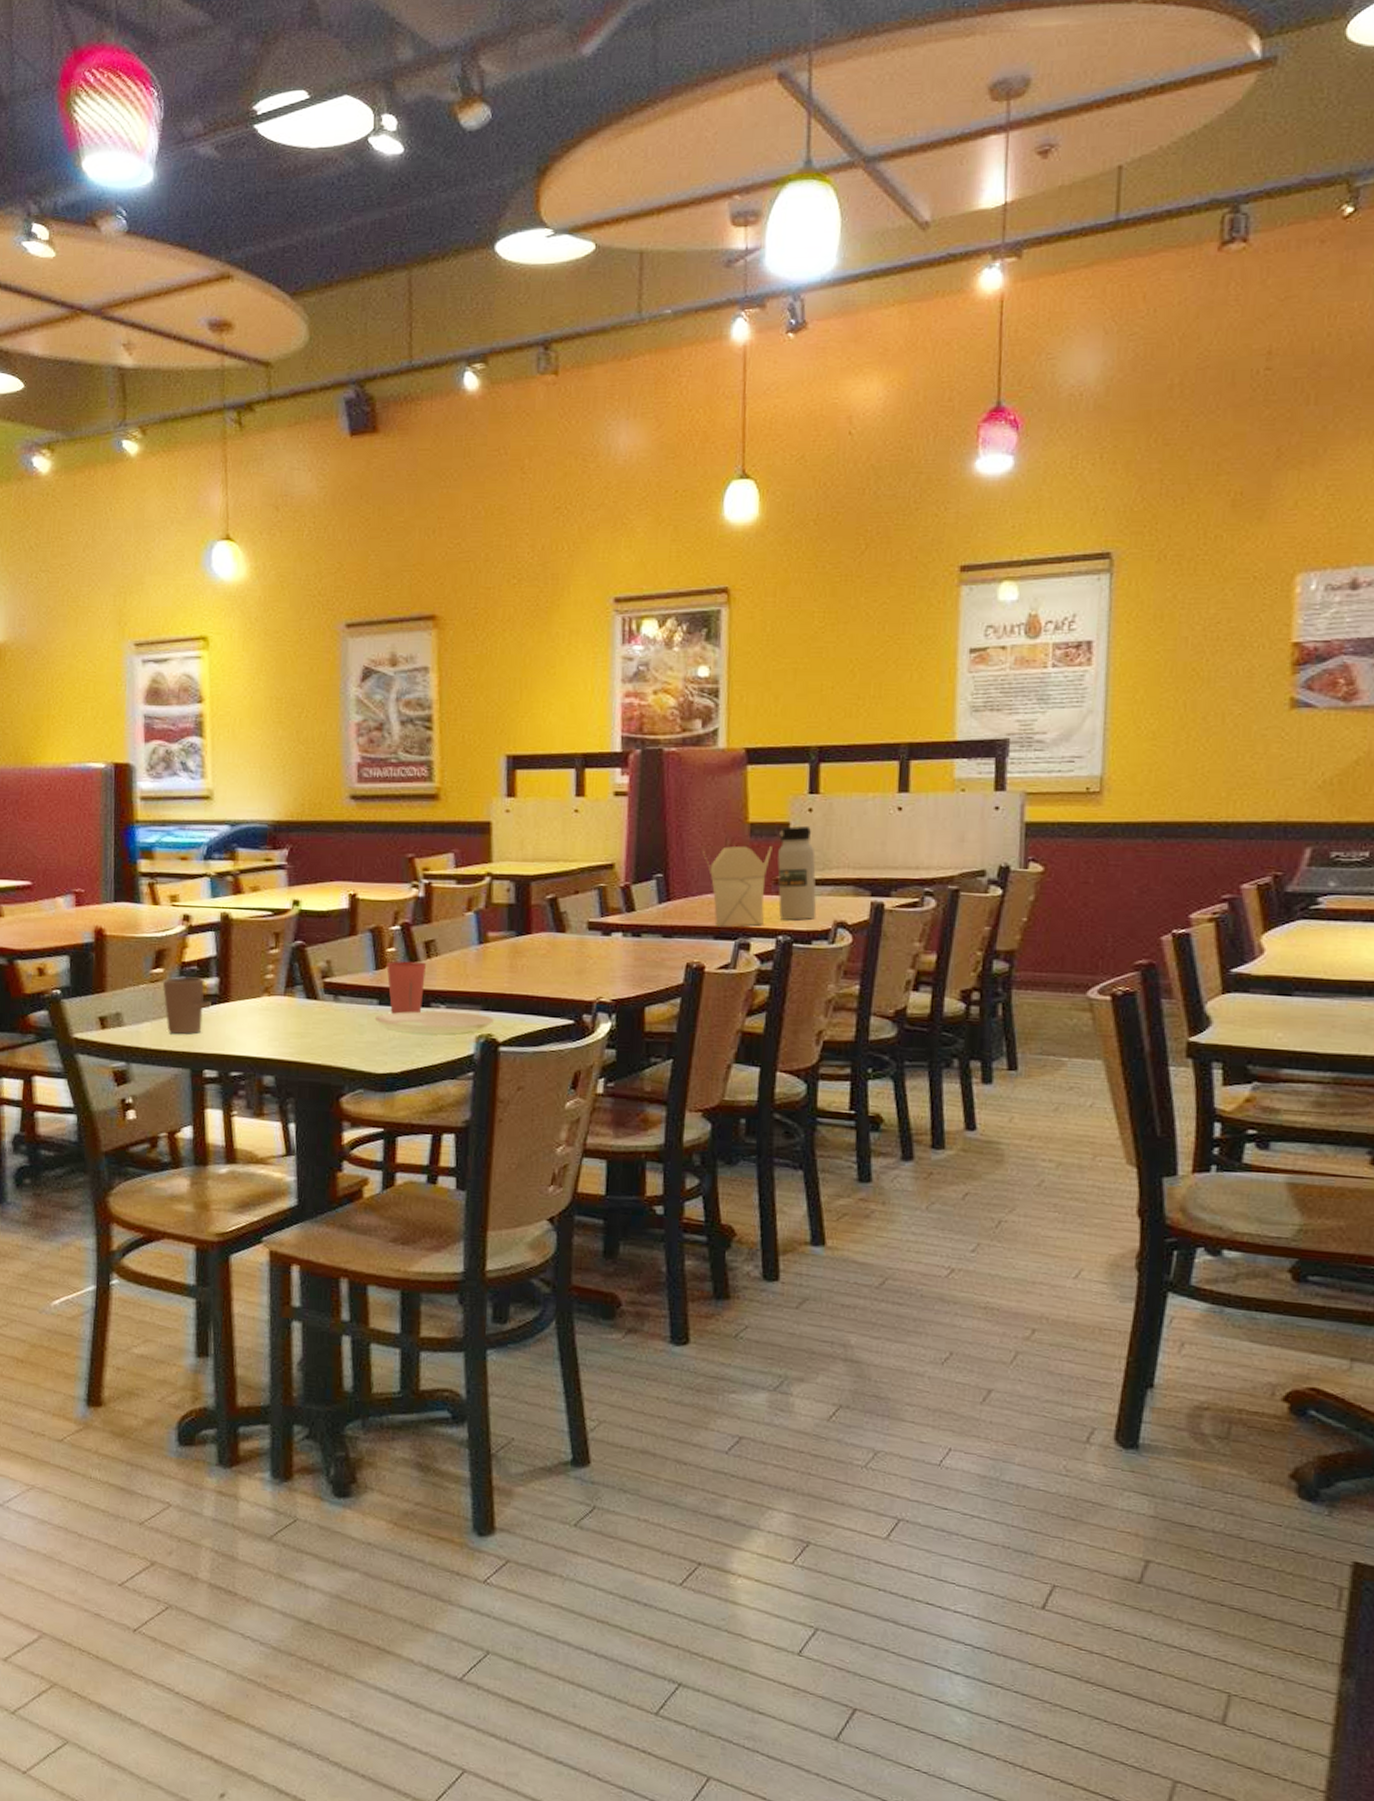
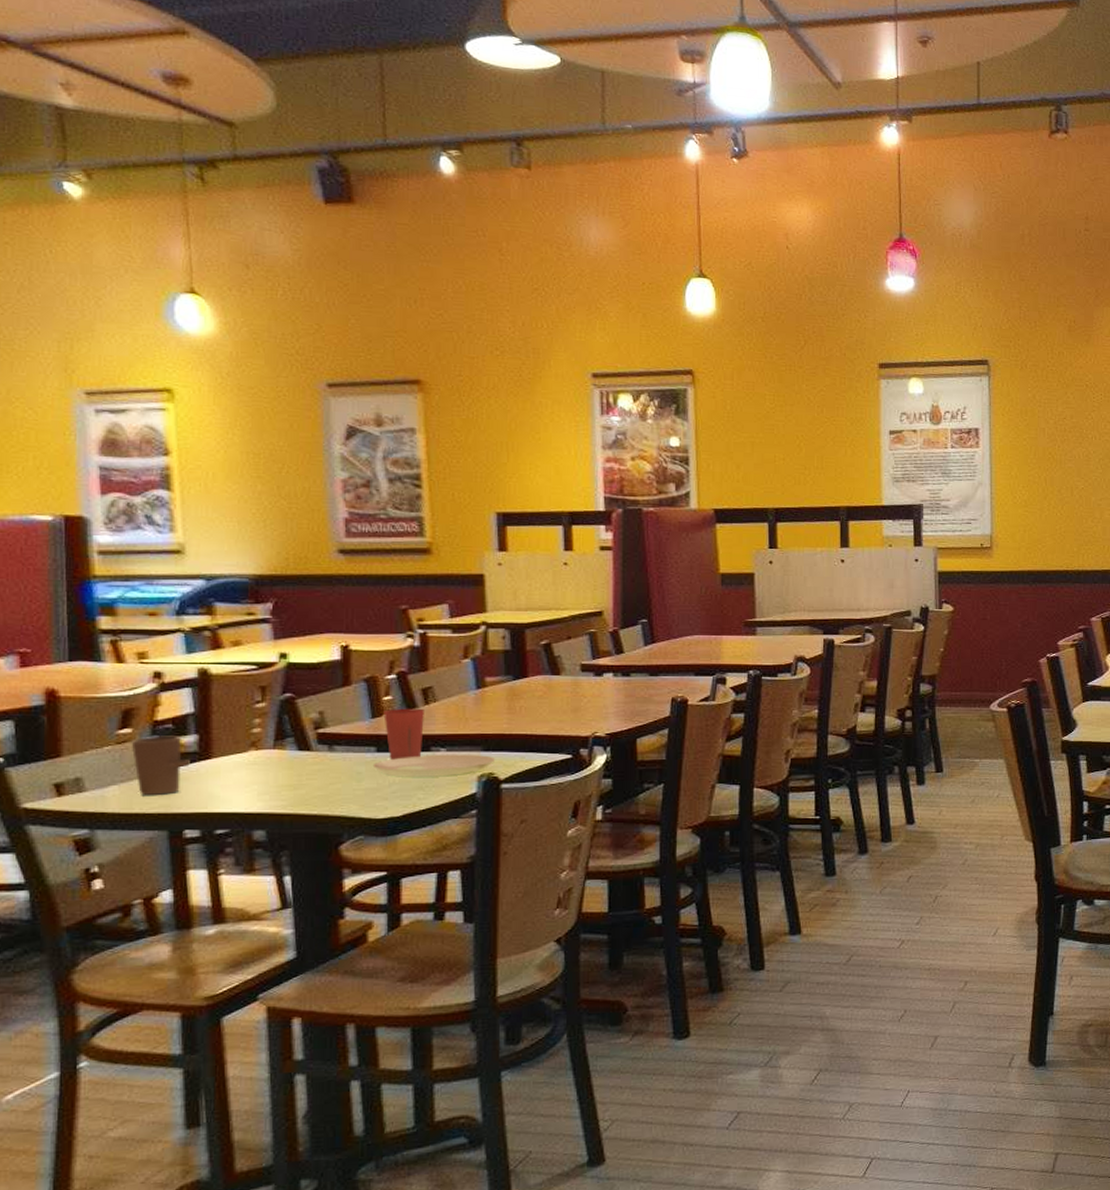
takeout container: present [702,845,773,927] -> none [681,593,741,665]
water bottle: present [777,826,817,920] -> none [746,576,780,657]

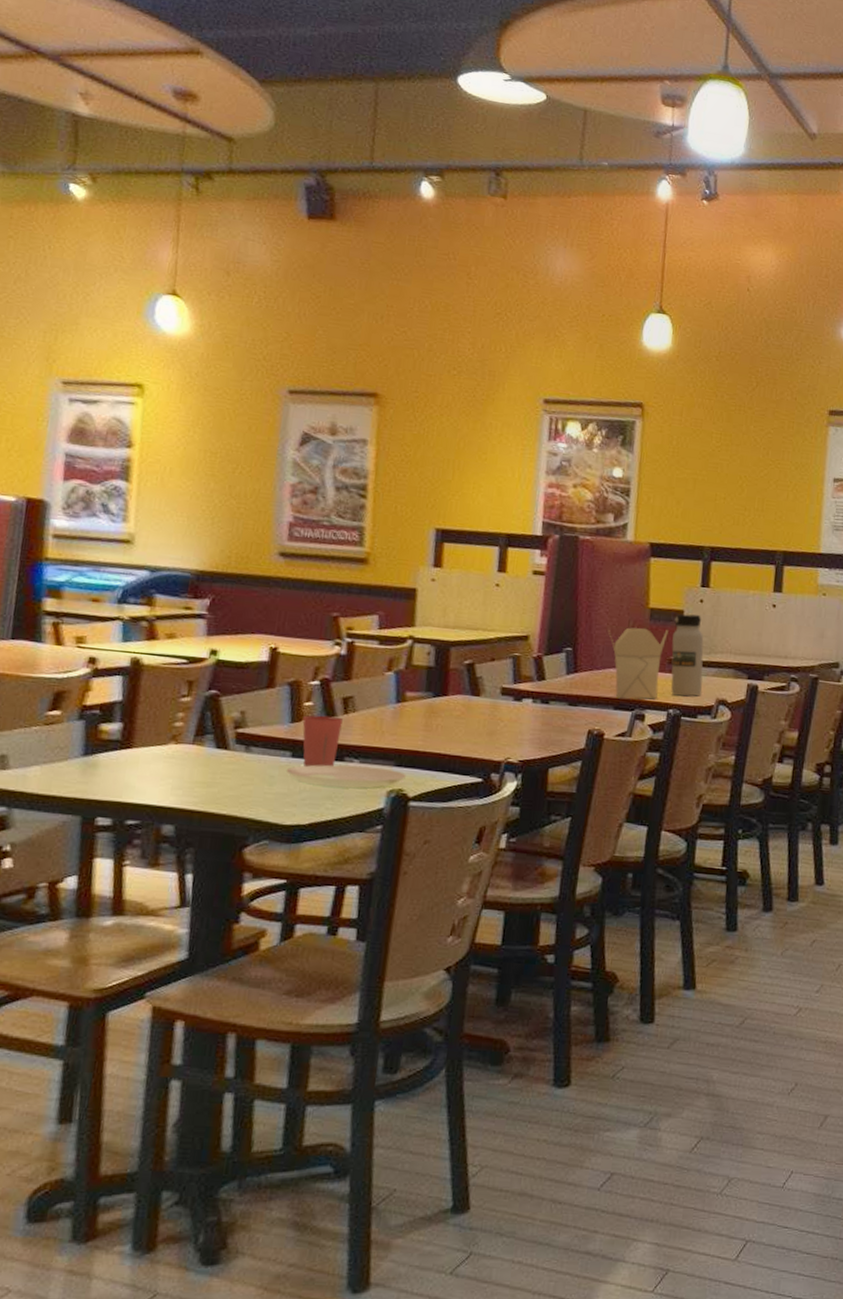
cup: present [131,736,190,795] -> none [58,720,112,780]
takeout container: none [681,593,741,665] -> present [607,627,668,700]
water bottle: none [746,576,780,657] -> present [671,614,704,697]

